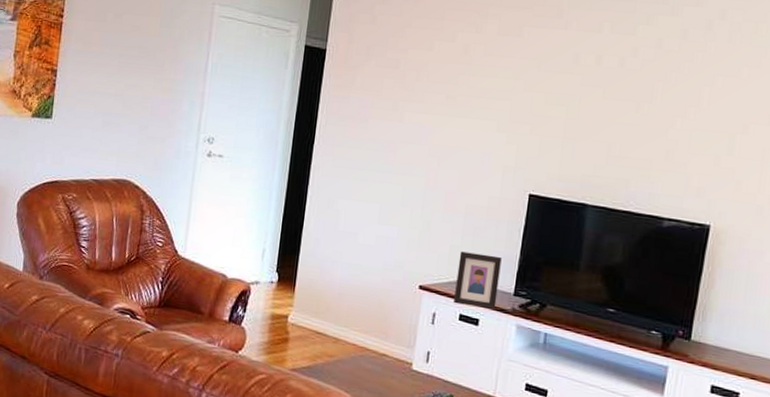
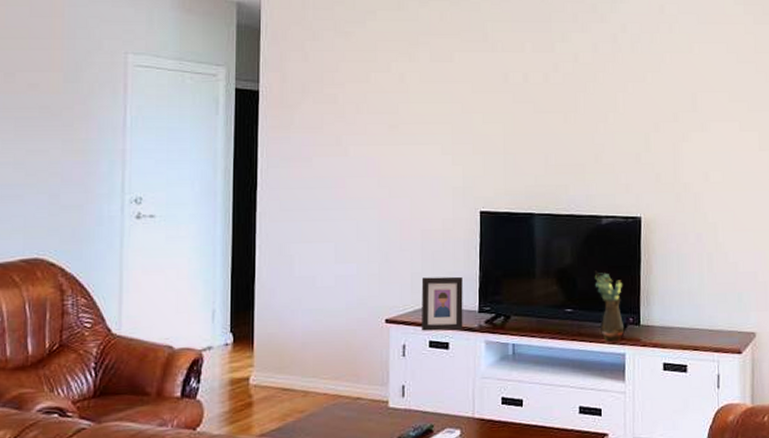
vase: none [643,274,677,354] -> present [594,270,625,343]

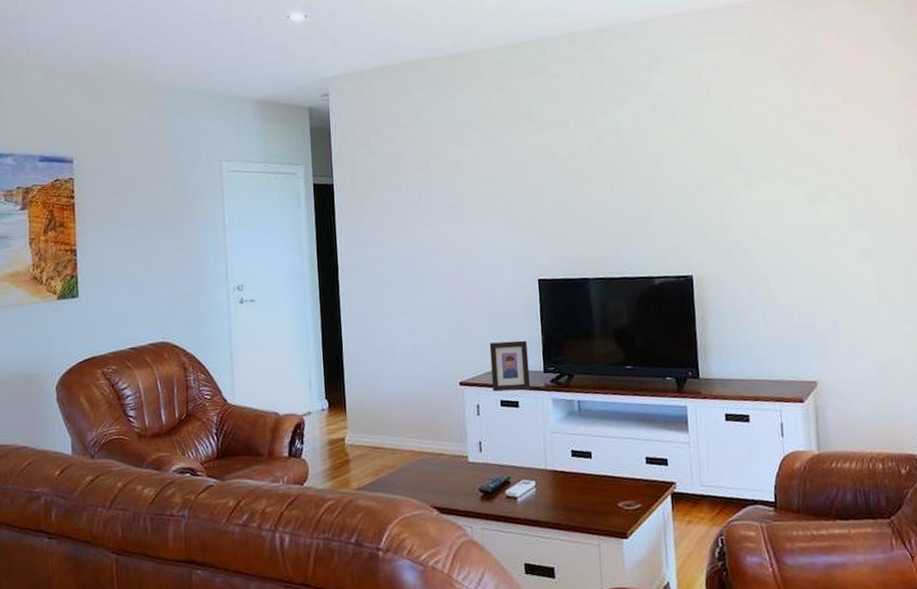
vase: present [594,270,625,343] -> none [651,328,684,397]

